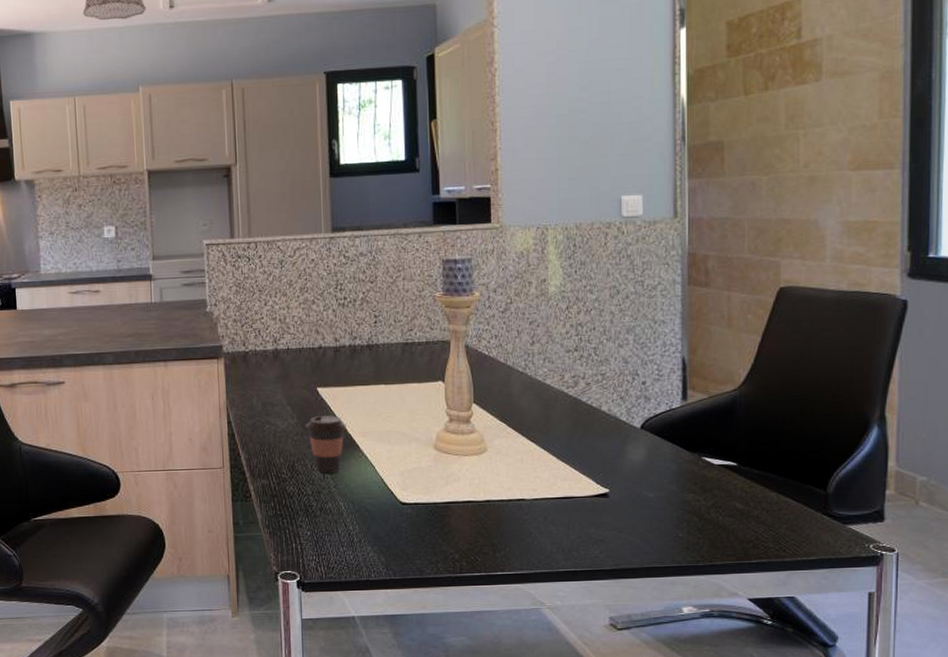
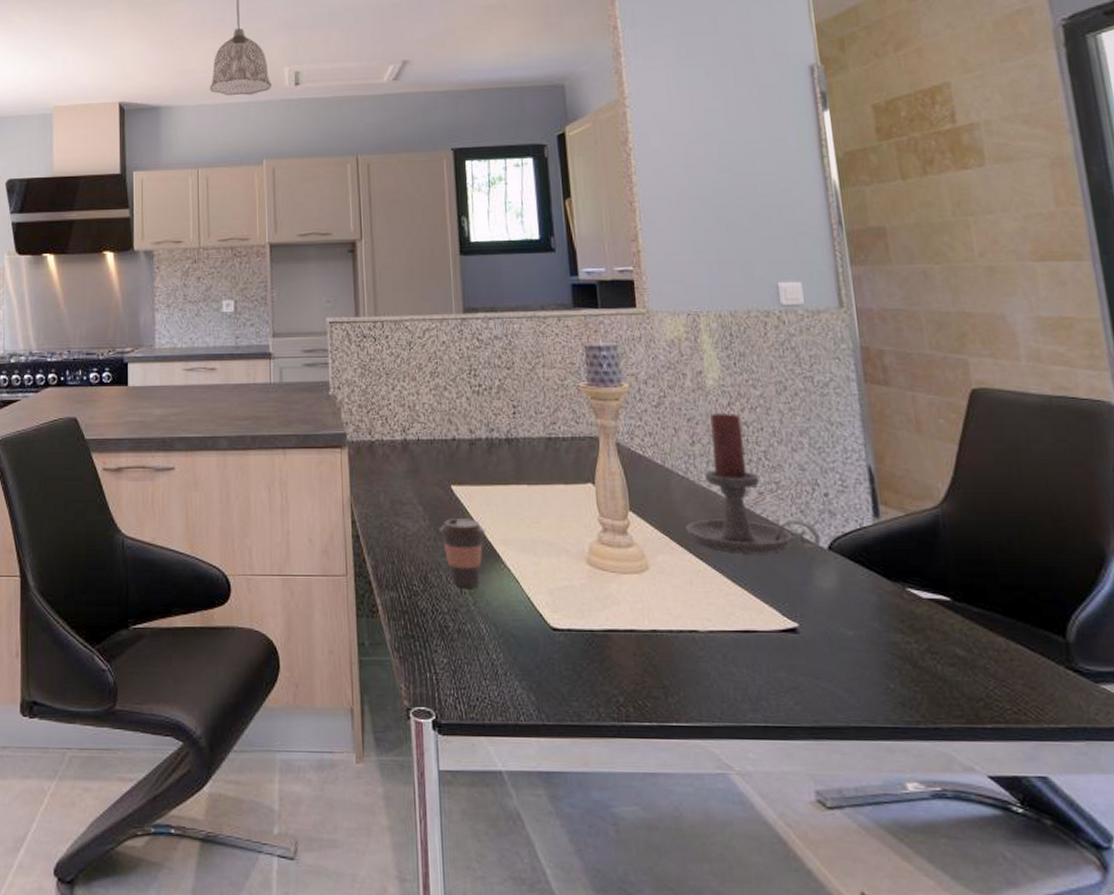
candle holder: none [521,315,635,434] -> present [686,412,821,552]

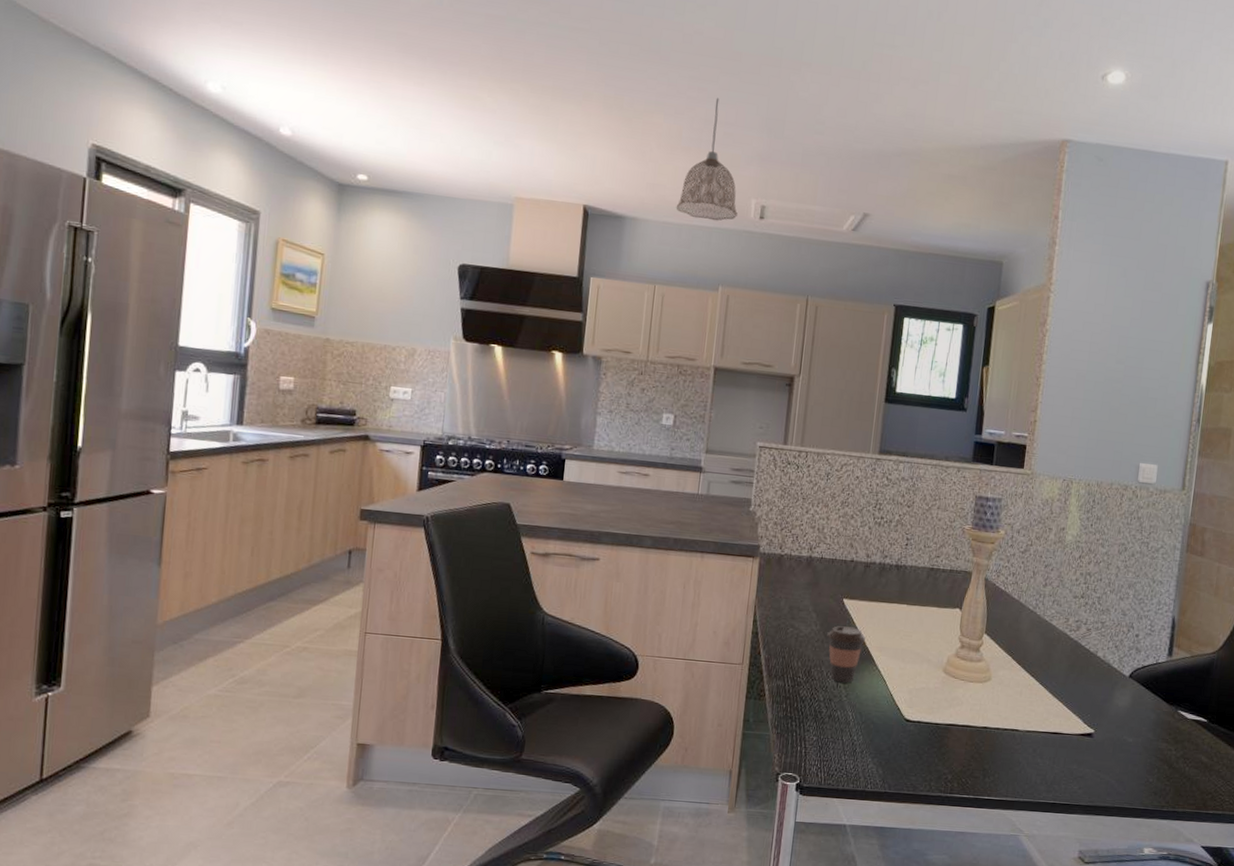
candle holder: present [686,412,821,552] -> none [1026,563,1126,676]

